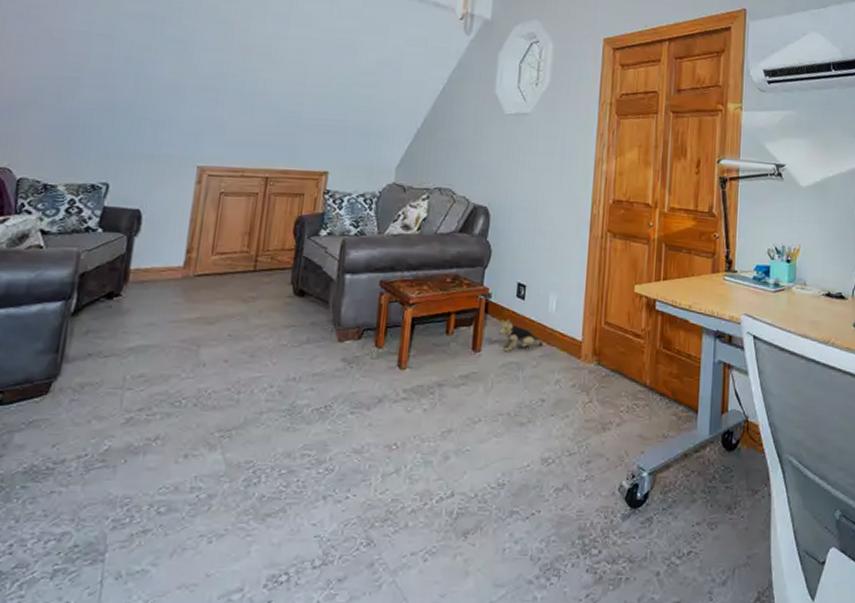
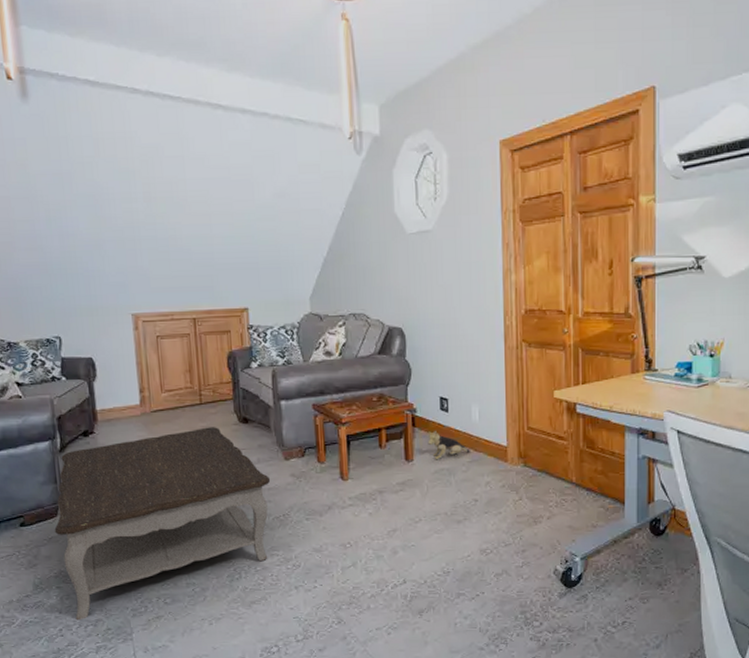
coffee table: none [35,298,318,533] -> present [54,427,271,621]

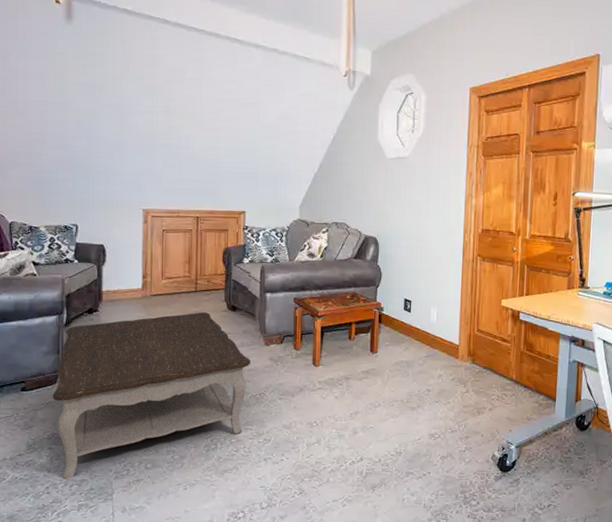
plush toy: present [427,431,470,460] -> none [391,328,427,354]

